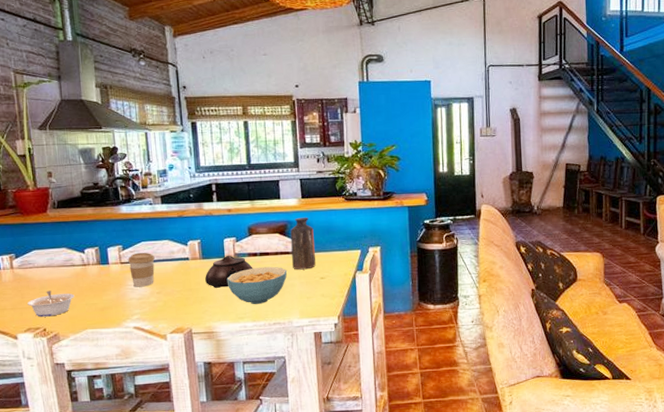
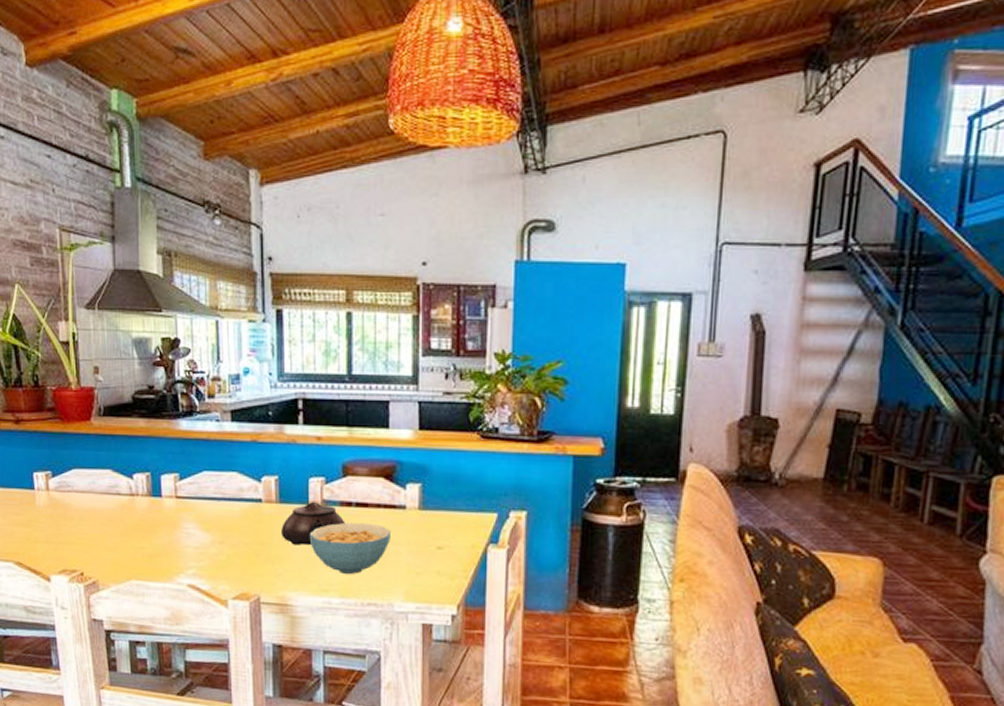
legume: present [27,290,75,317] -> none [63,523,119,558]
coffee cup: present [128,252,155,288] -> none [185,485,219,533]
bottle: present [290,217,316,270] -> none [399,457,432,533]

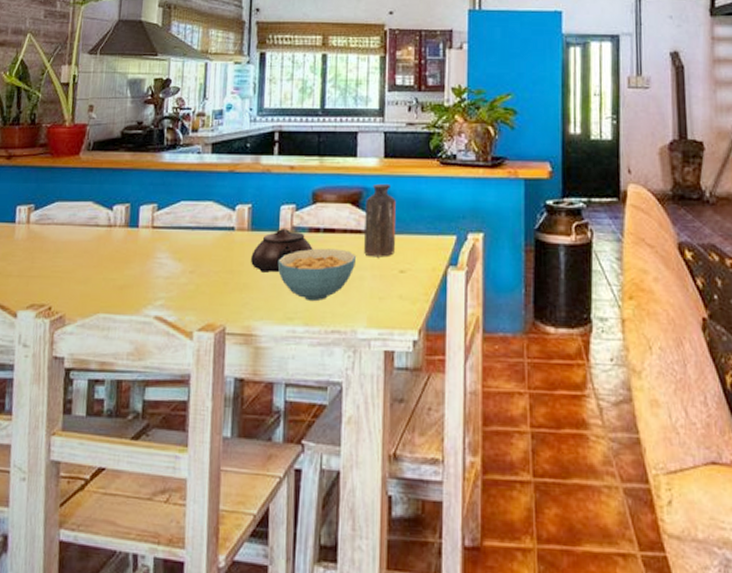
bottle: none [399,457,432,533] -> present [364,183,396,257]

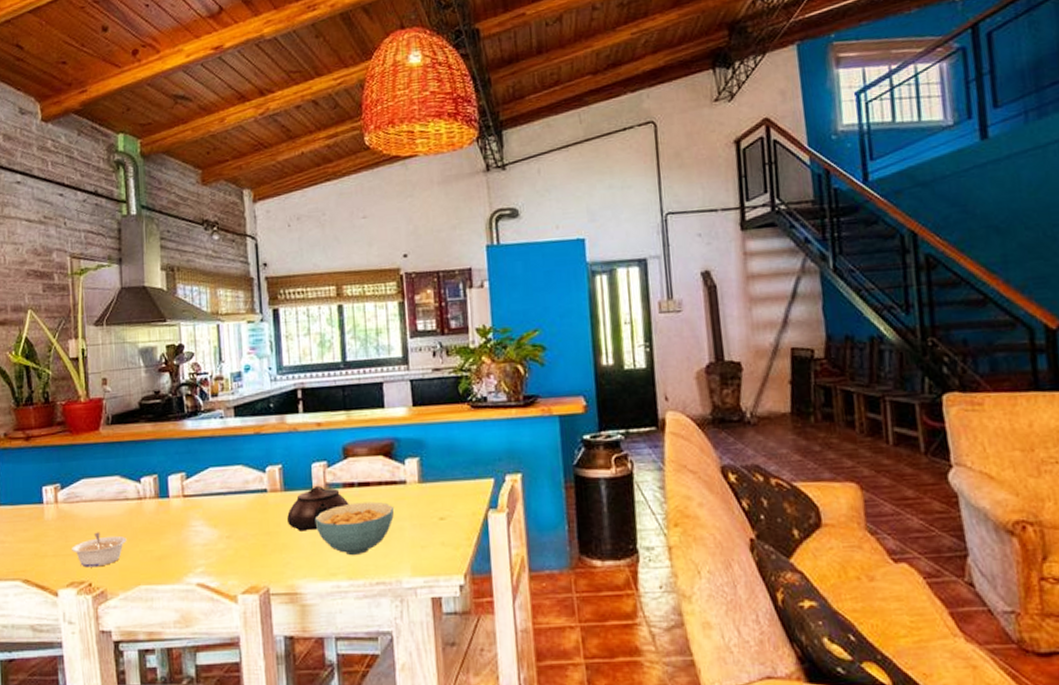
legume: none [36,256,92,291] -> present [72,532,127,568]
bottle: present [364,183,396,257] -> none [398,432,432,507]

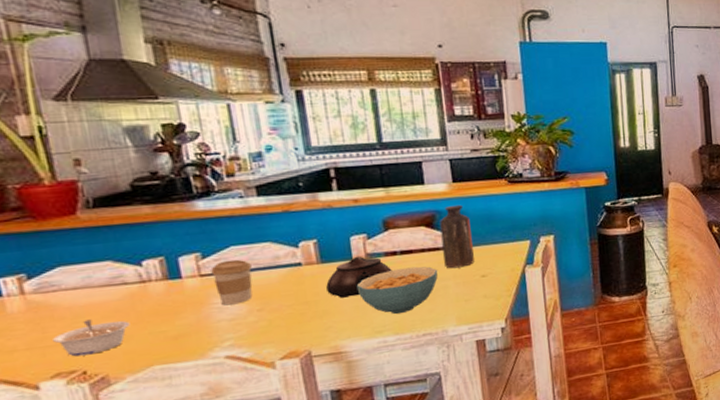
coffee cup: none [192,481,225,529] -> present [211,259,253,306]
bottle: none [398,432,432,507] -> present [440,204,474,269]

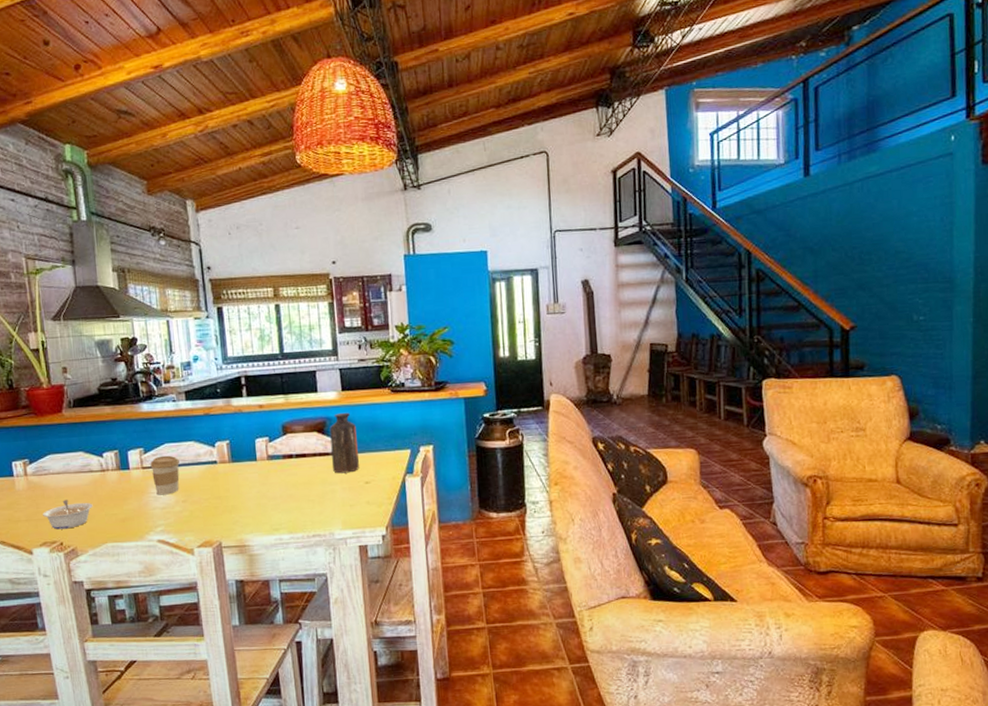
teapot: present [326,256,393,298] -> none [235,457,289,495]
cereal bowl: present [356,266,438,314] -> none [259,470,327,514]

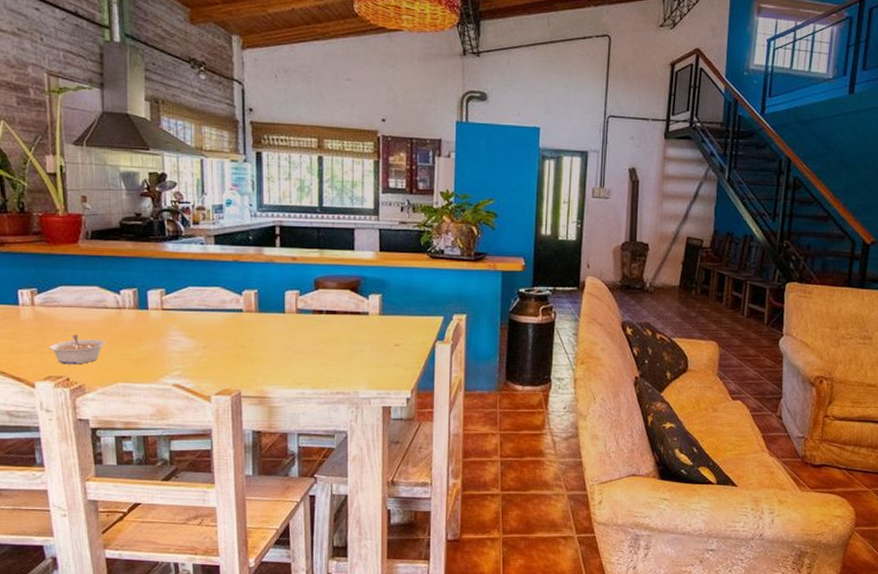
coffee cup: present [150,455,180,495] -> none [171,299,203,339]
bottle: present [330,412,359,474] -> none [363,273,390,334]

